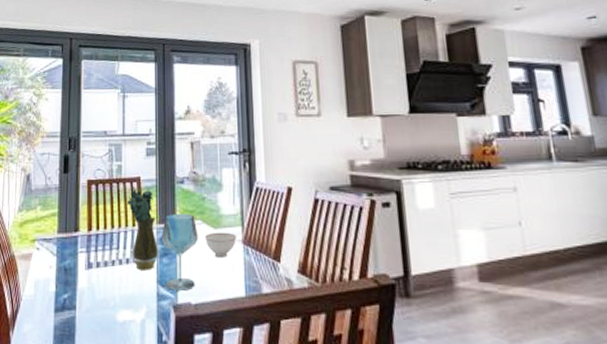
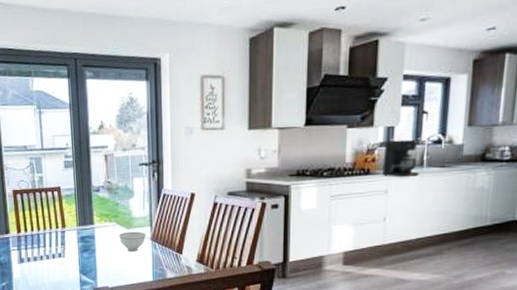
vase: present [128,186,159,270] -> none [50,195,80,263]
wine glass: present [162,213,198,291] -> none [82,216,113,278]
coffee maker: none [503,130,550,174] -> present [382,139,419,178]

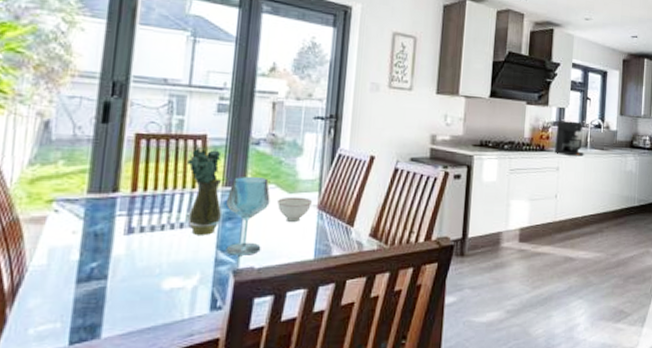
vase: none [50,195,80,263] -> present [187,144,222,235]
wine glass: none [82,216,113,278] -> present [225,176,271,255]

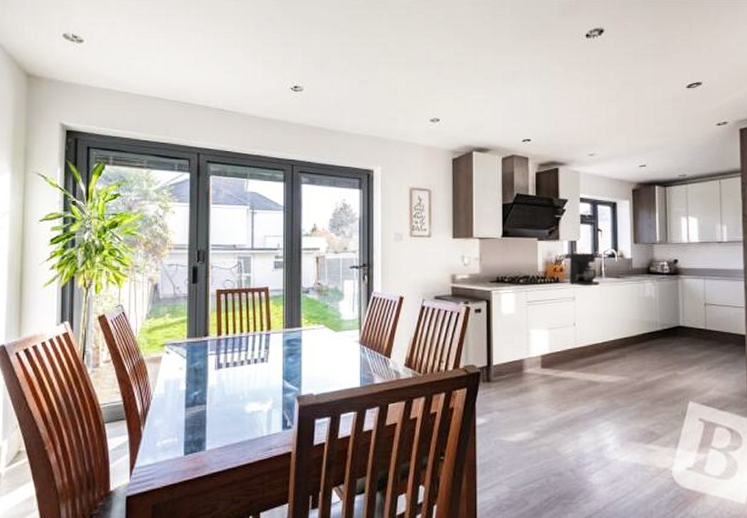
vase: present [187,144,222,235] -> none [256,296,285,368]
wine glass: present [225,176,271,255] -> none [288,319,321,384]
bowl: present [277,196,313,222] -> none [327,334,355,355]

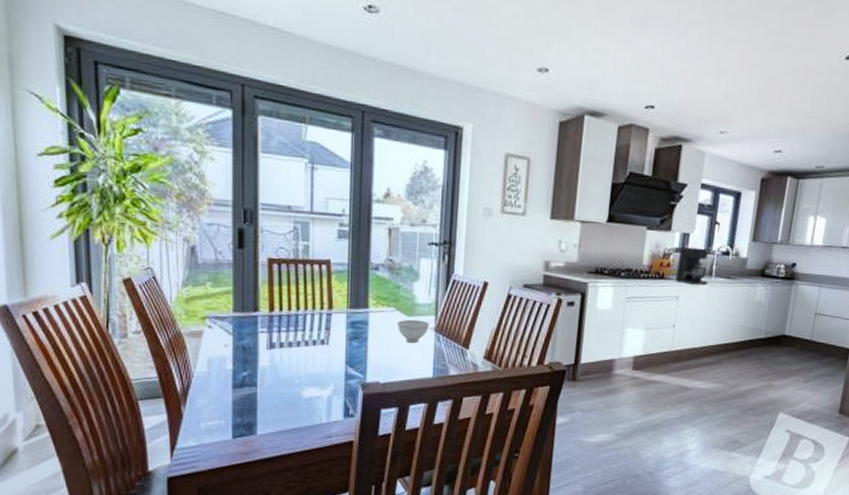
bowl: none [327,334,355,355] -> present [398,319,430,343]

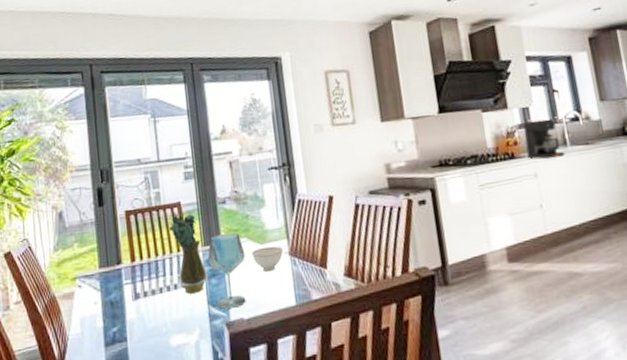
vase: none [315,269,349,352] -> present [170,212,207,294]
wine glass: none [352,299,391,371] -> present [208,232,246,309]

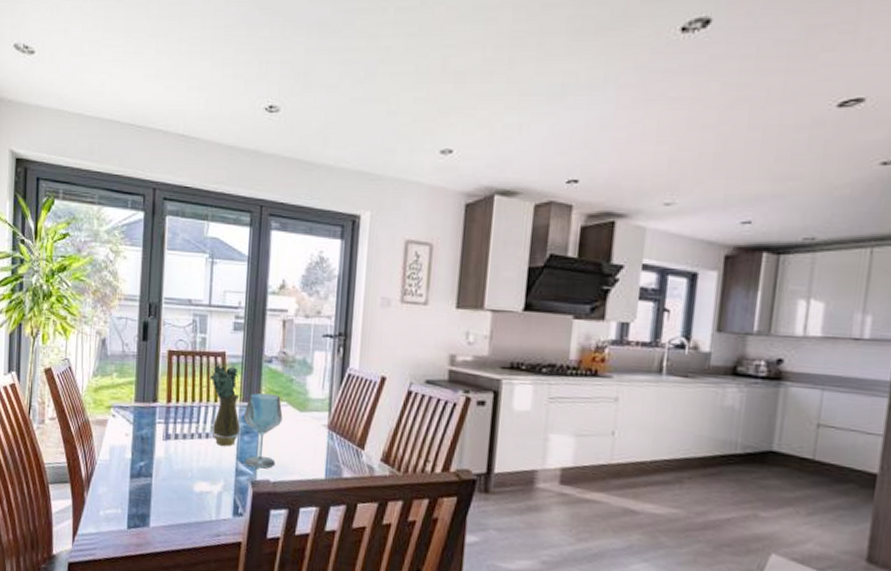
bowl: present [252,246,284,271] -> none [289,415,323,440]
coffee maker: present [523,119,565,160] -> none [612,338,657,386]

